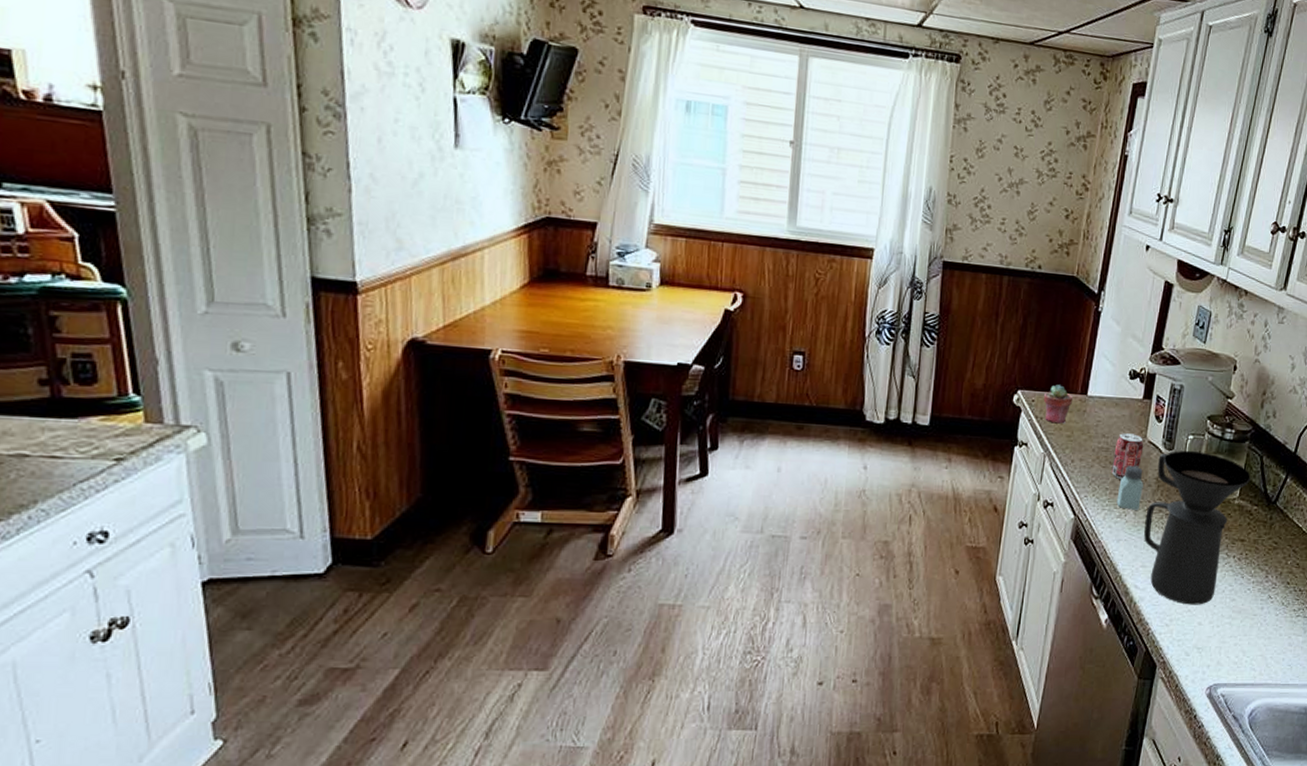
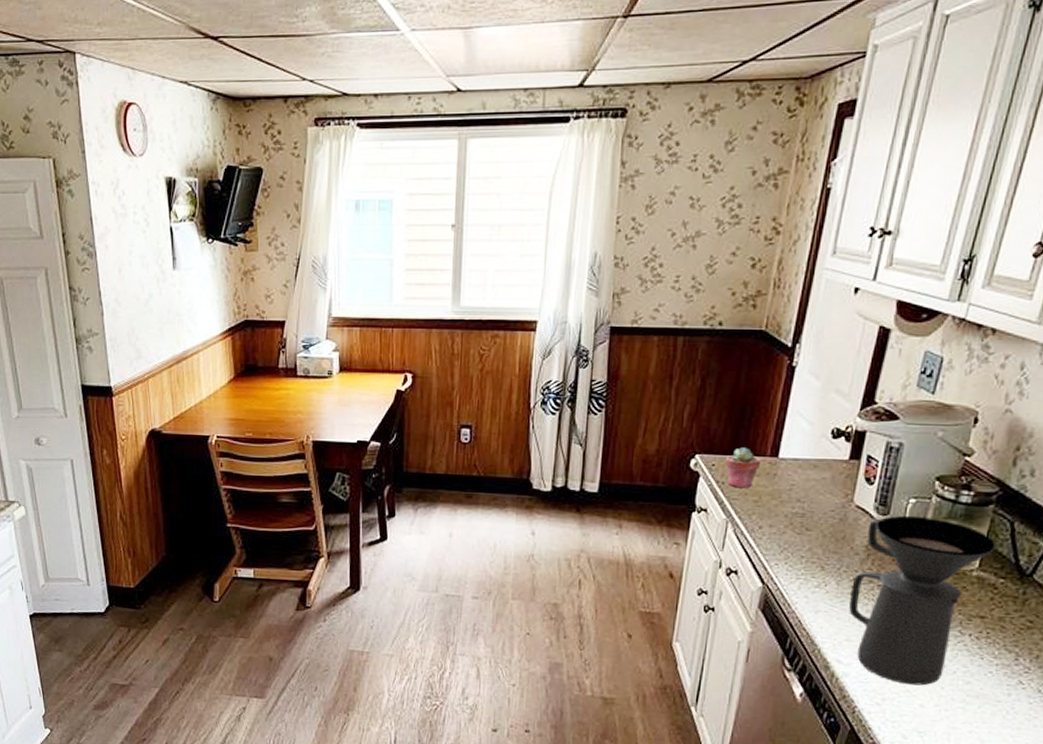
beverage can: present [1111,433,1144,479] -> none [808,497,850,547]
saltshaker: present [1116,465,1143,510] -> none [814,532,849,580]

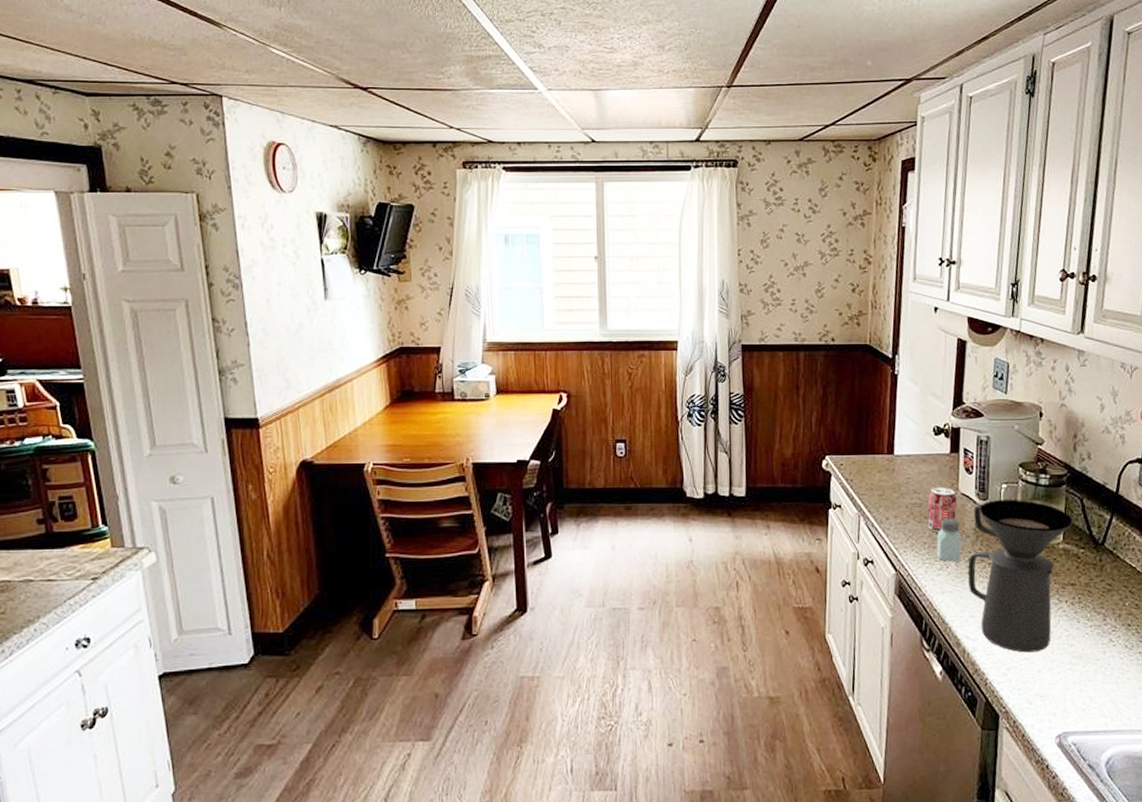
potted succulent: present [725,447,762,489] -> none [851,447,881,484]
beverage can: none [808,497,850,547] -> present [927,487,957,533]
saltshaker: none [814,532,849,580] -> present [936,518,962,562]

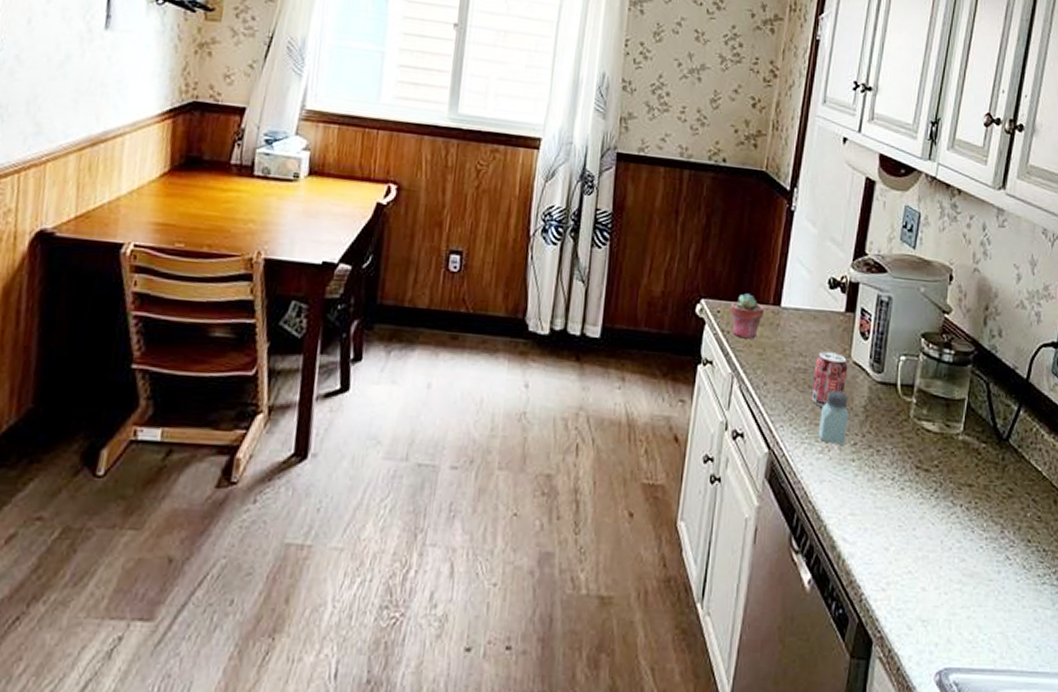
potted succulent: none [851,447,881,484] -> present [730,293,765,340]
coffee maker: present [968,499,1073,653] -> none [852,373,976,566]

